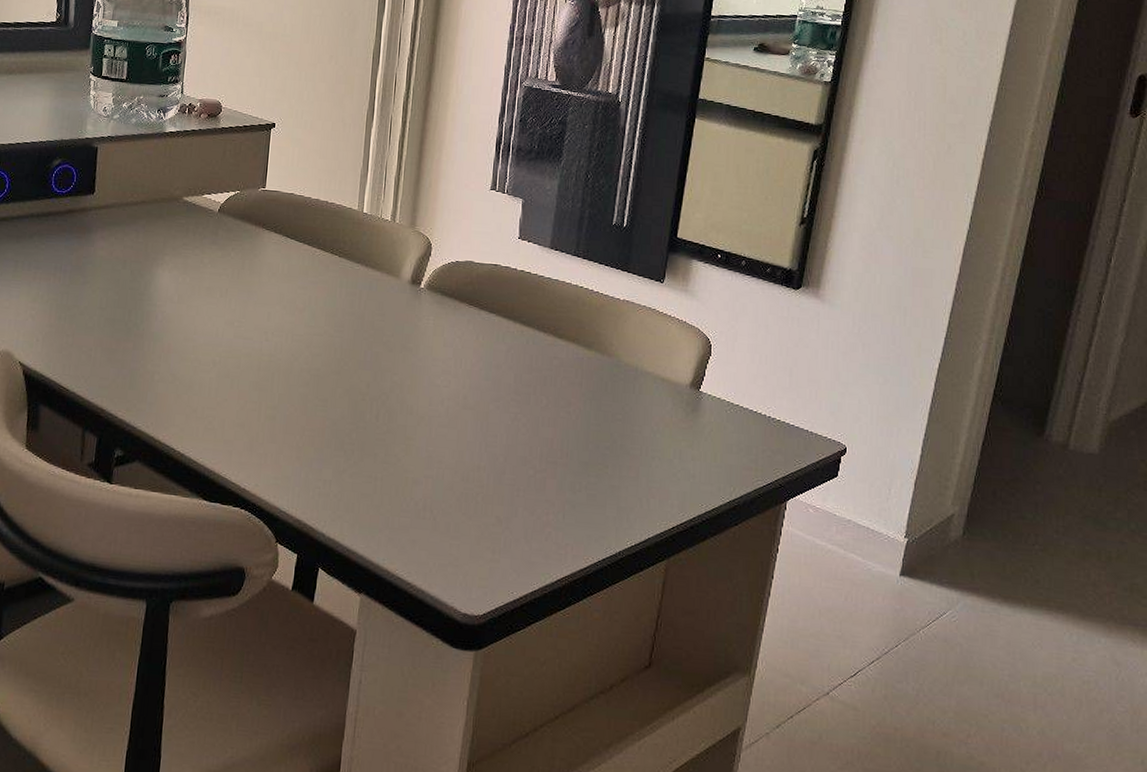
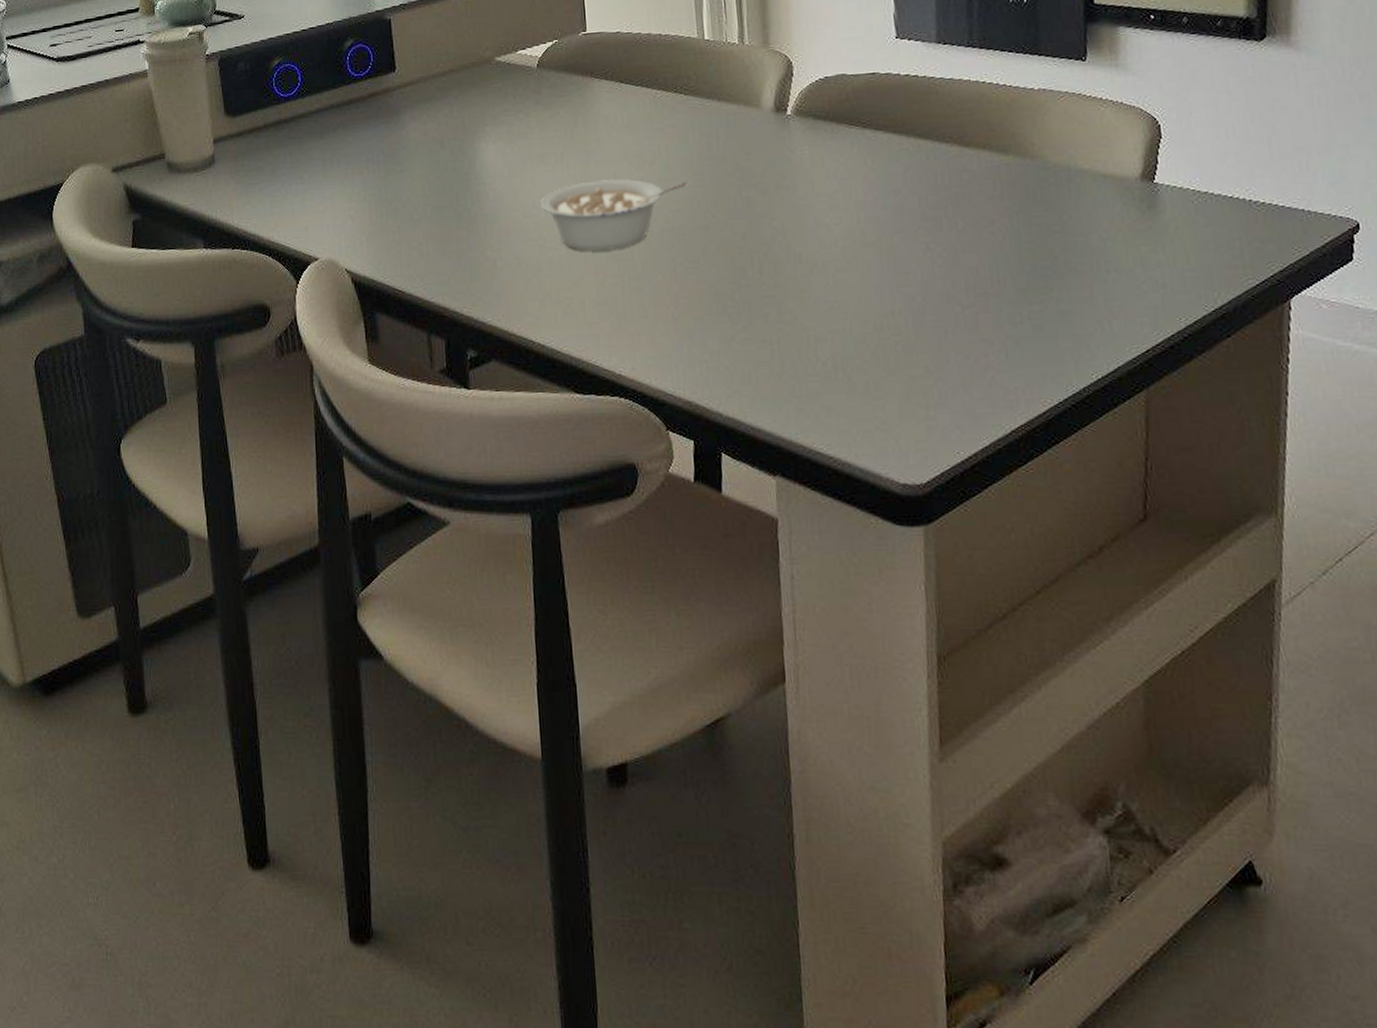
legume: none [200,318,329,380] -> present [539,179,688,251]

